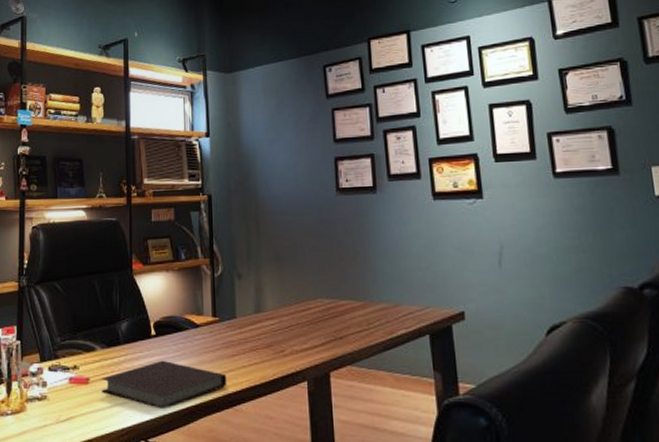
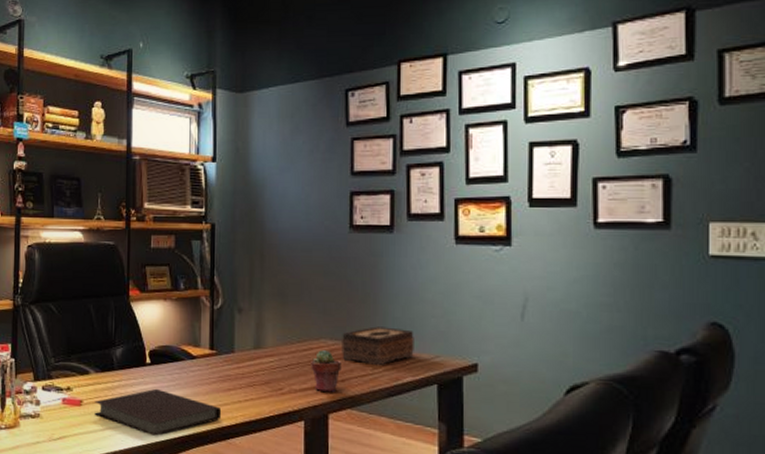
potted succulent: none [309,308,339,351] -> present [311,349,342,393]
tissue box: none [337,282,405,321] -> present [342,326,414,366]

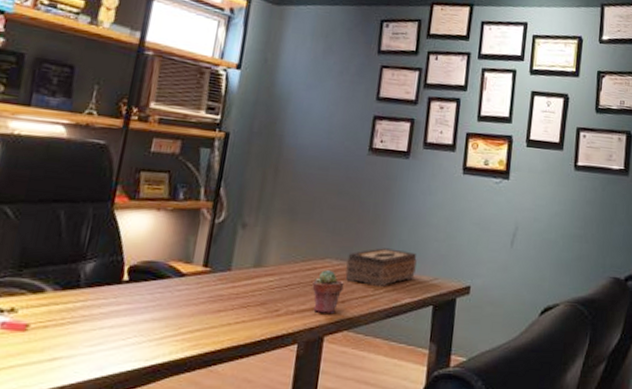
notebook: present [94,388,222,436] -> none [43,310,207,365]

